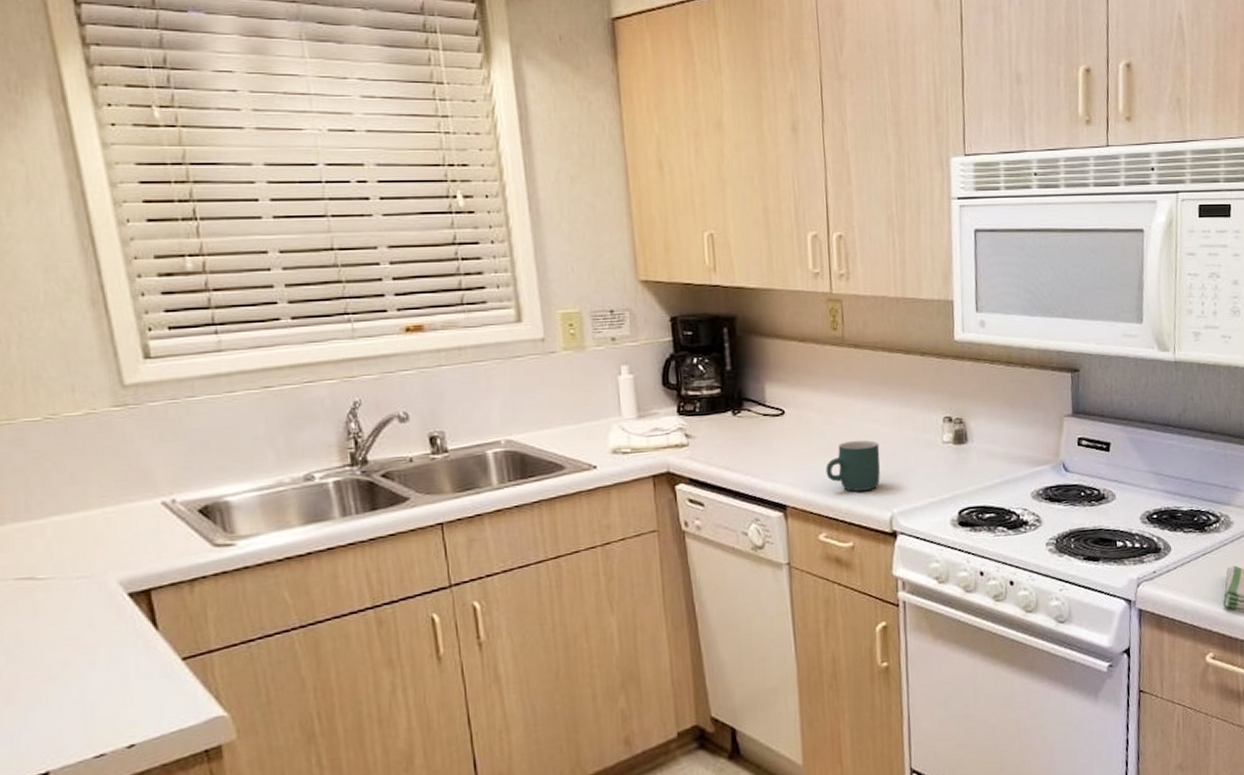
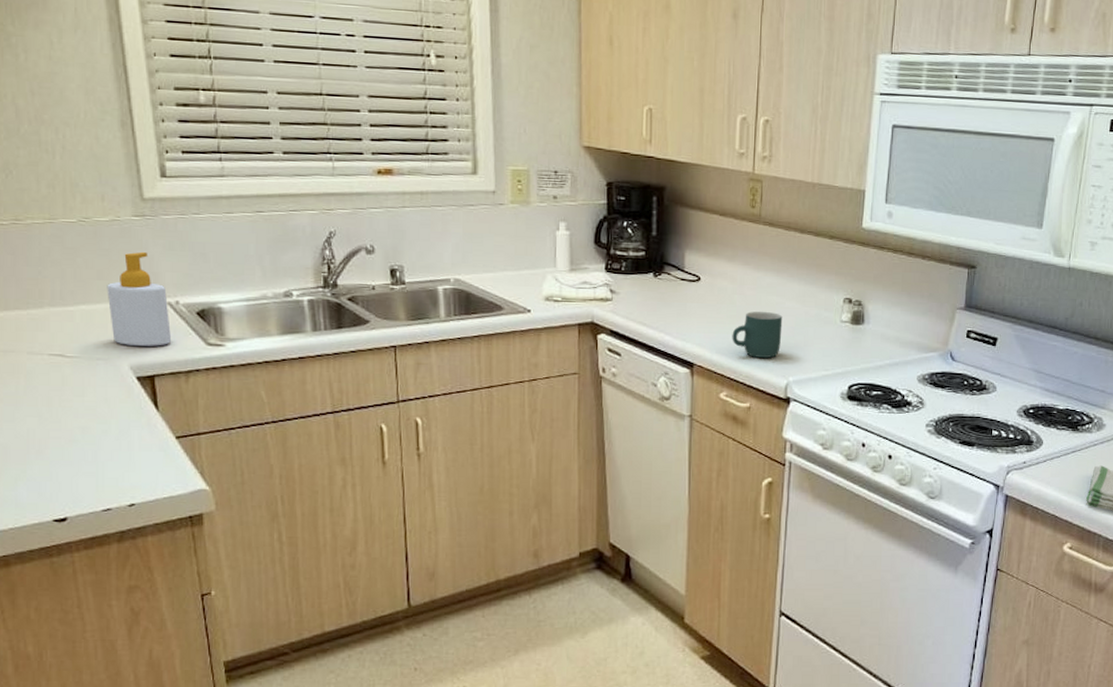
soap bottle: none [84,446,170,558] -> present [107,251,172,346]

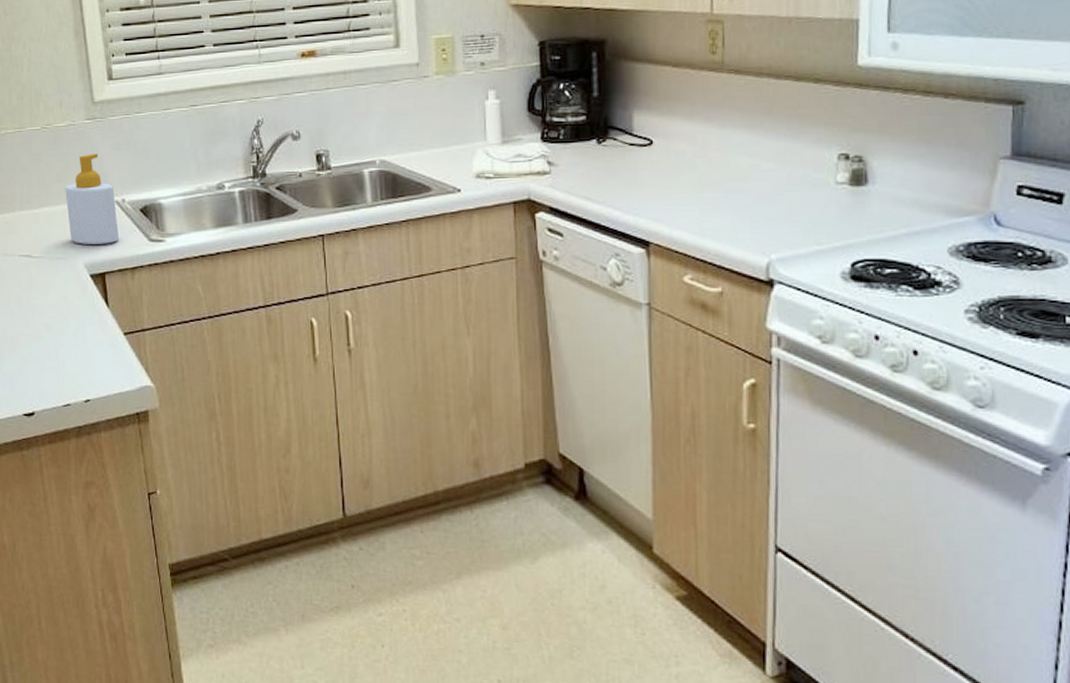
mug: present [732,311,783,358] -> none [695,175,759,232]

